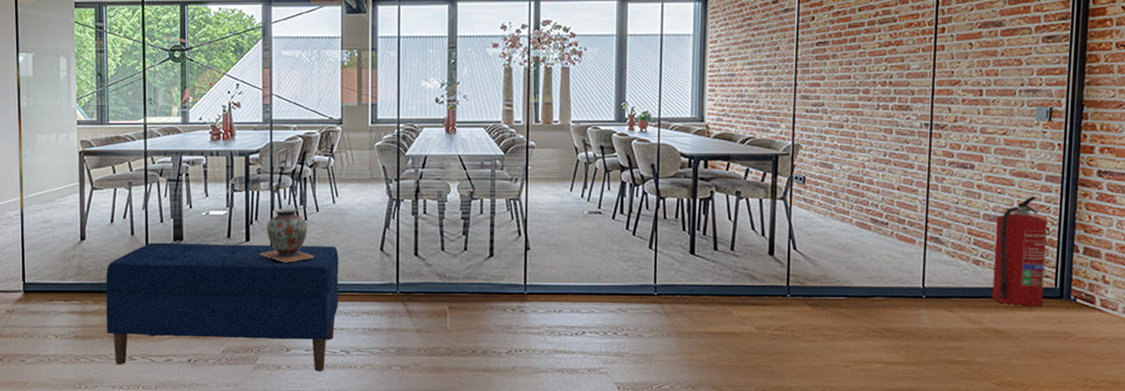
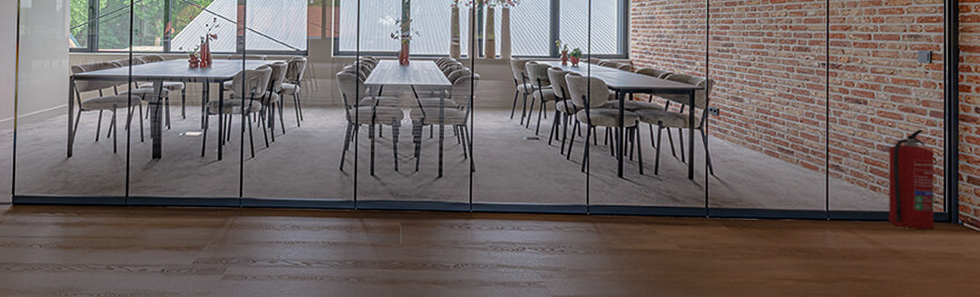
bench: present [105,242,339,371] -> none [88,160,302,282]
decorative vase: present [260,208,314,263] -> none [230,130,280,180]

